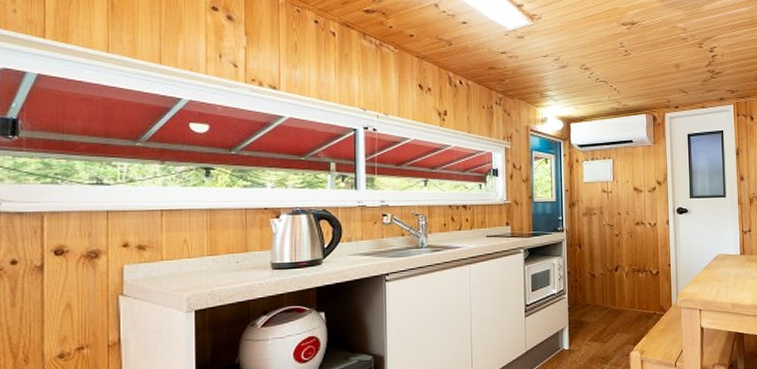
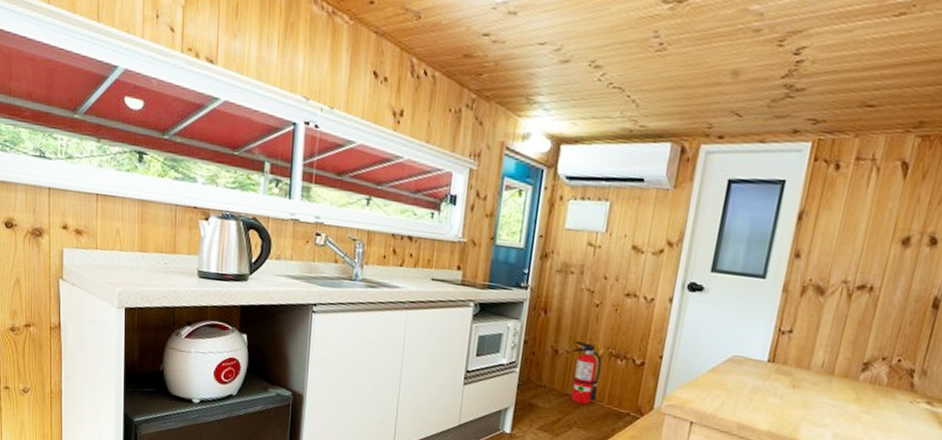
fire extinguisher: none [605,264,630,313] -> present [571,340,602,404]

